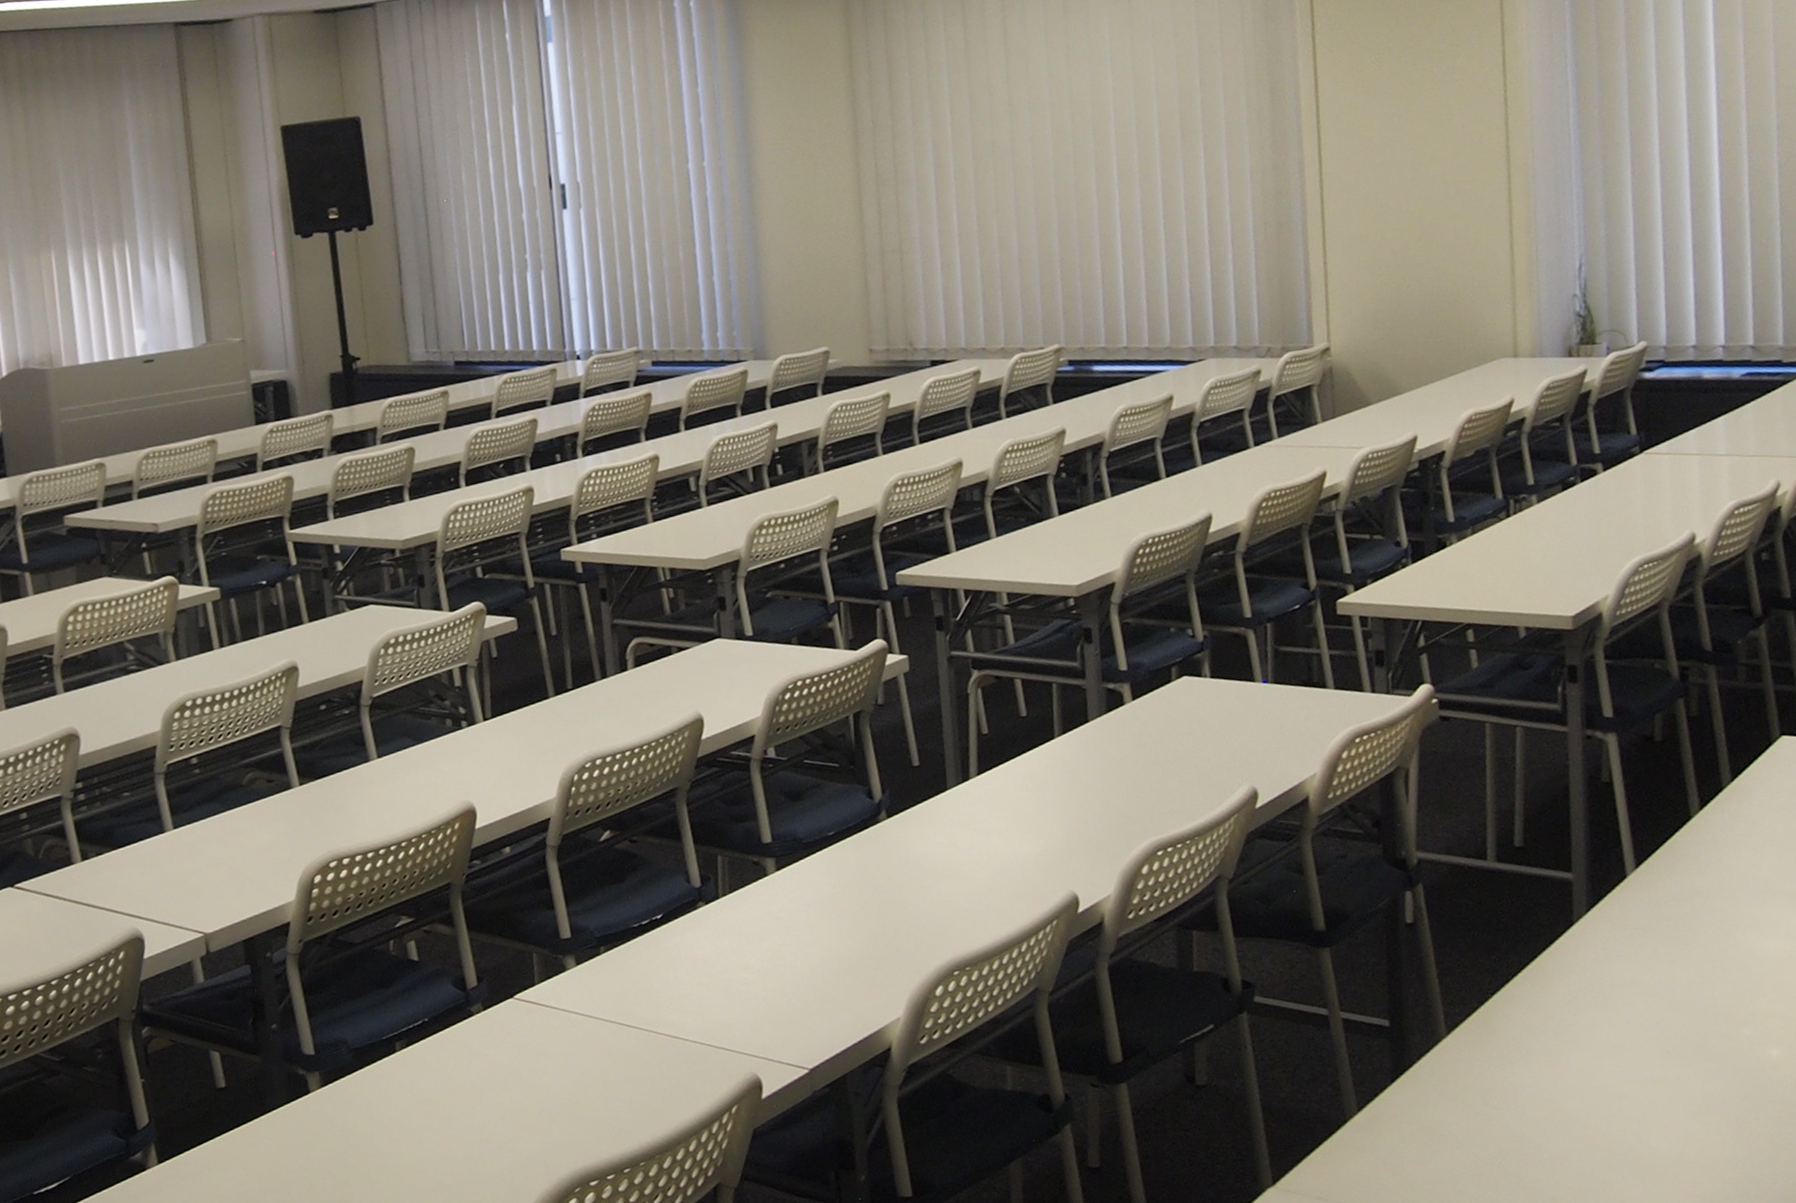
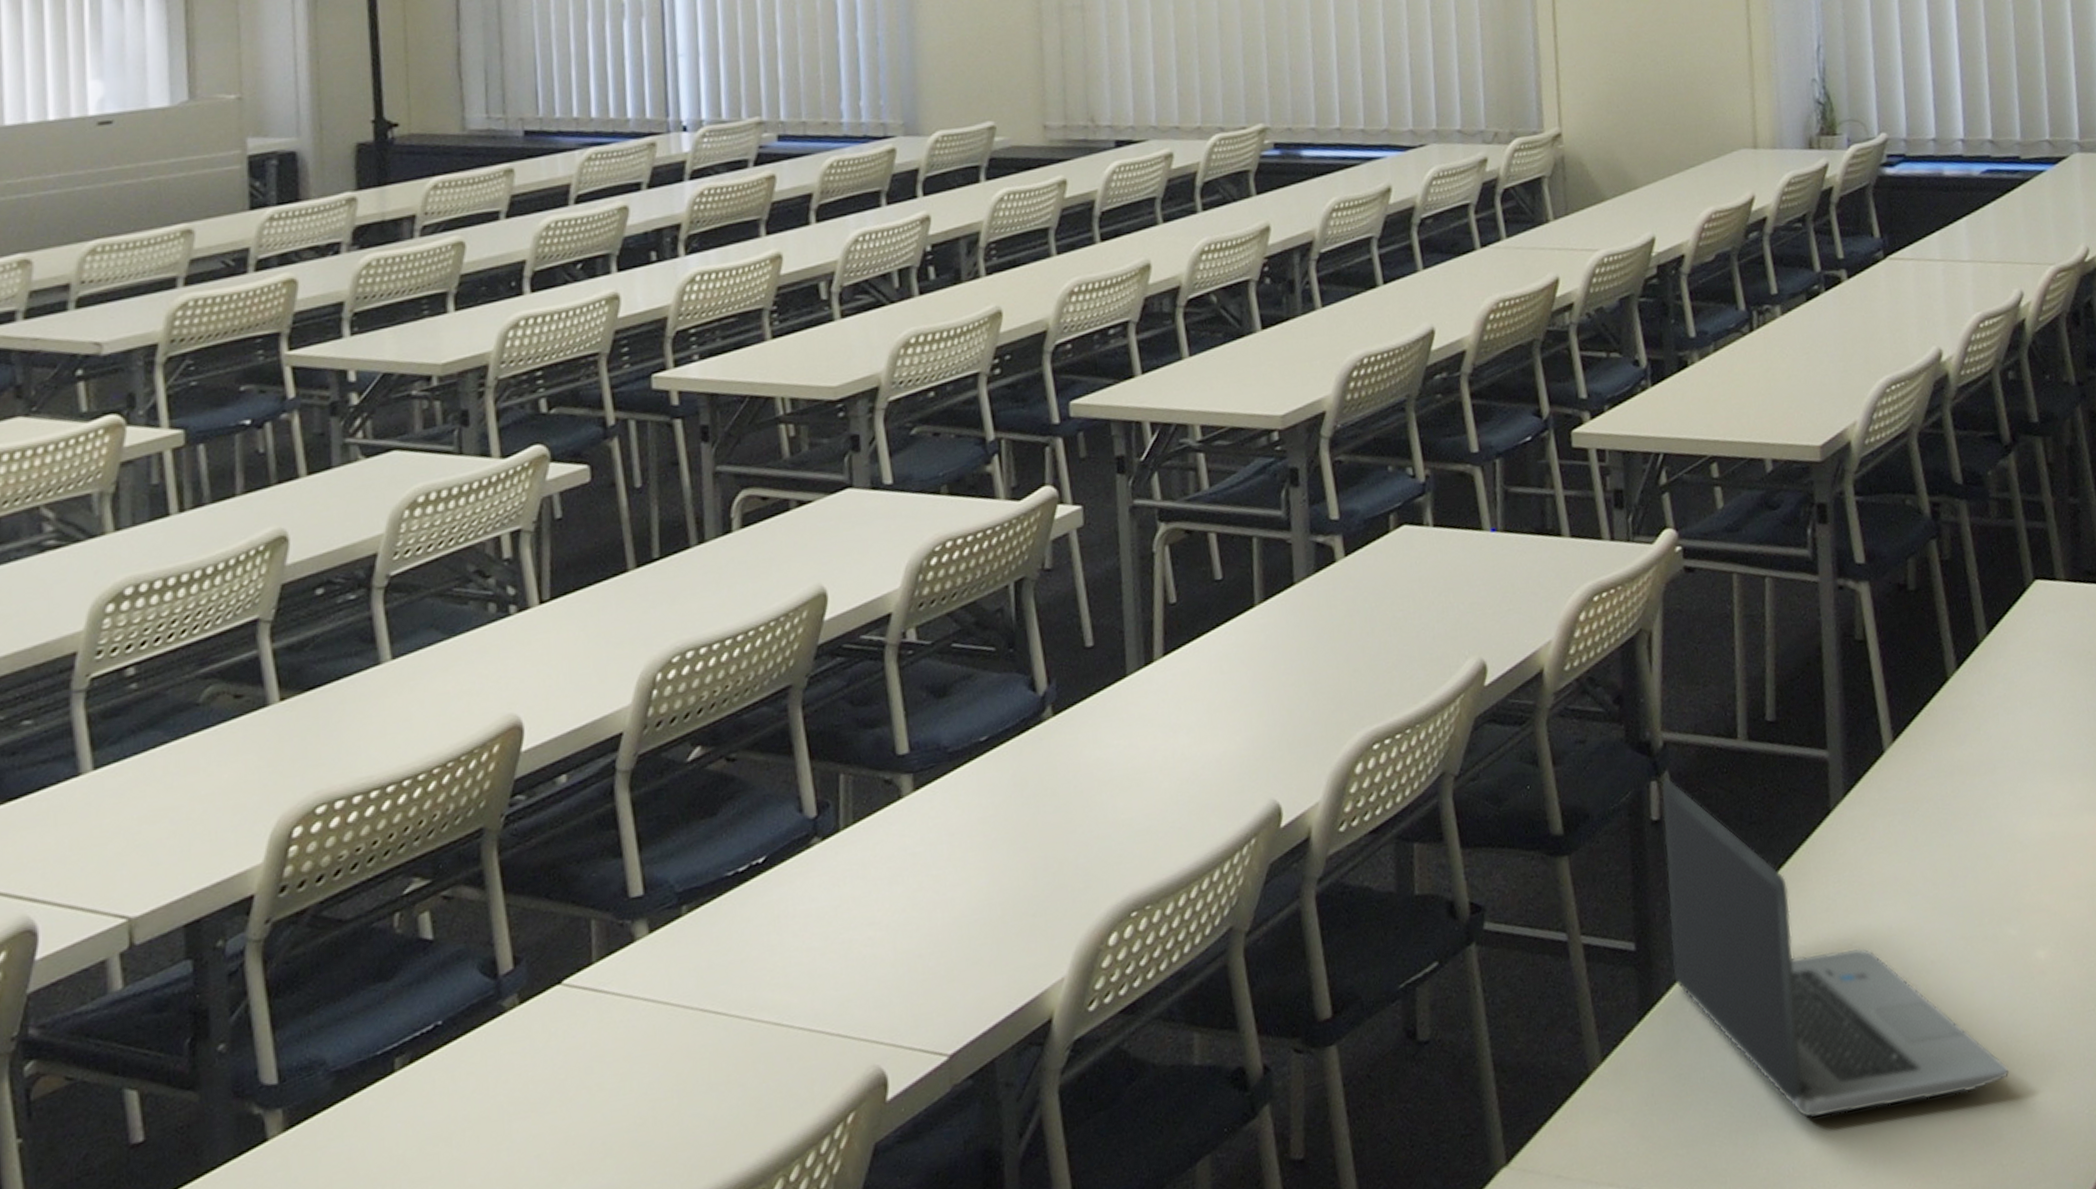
laptop computer: none [1415,889,1739,1170] -> present [1661,777,2010,1119]

